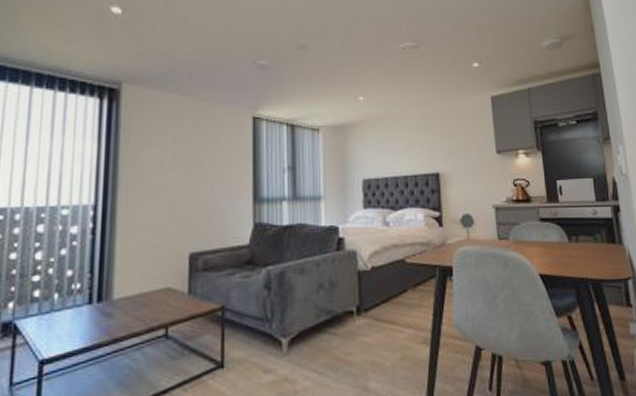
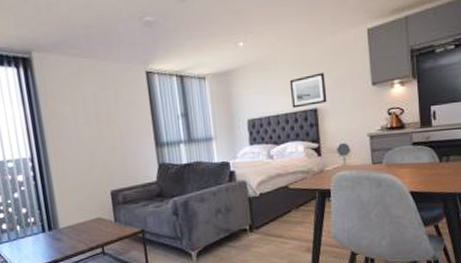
wall art: none [410,135,450,171] -> present [289,72,327,108]

